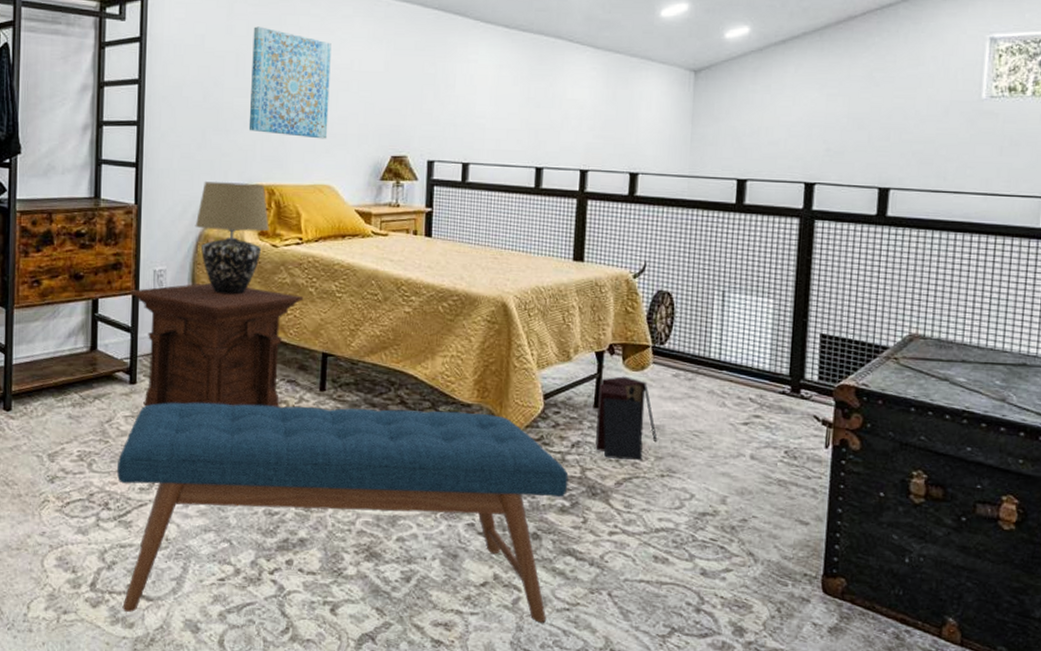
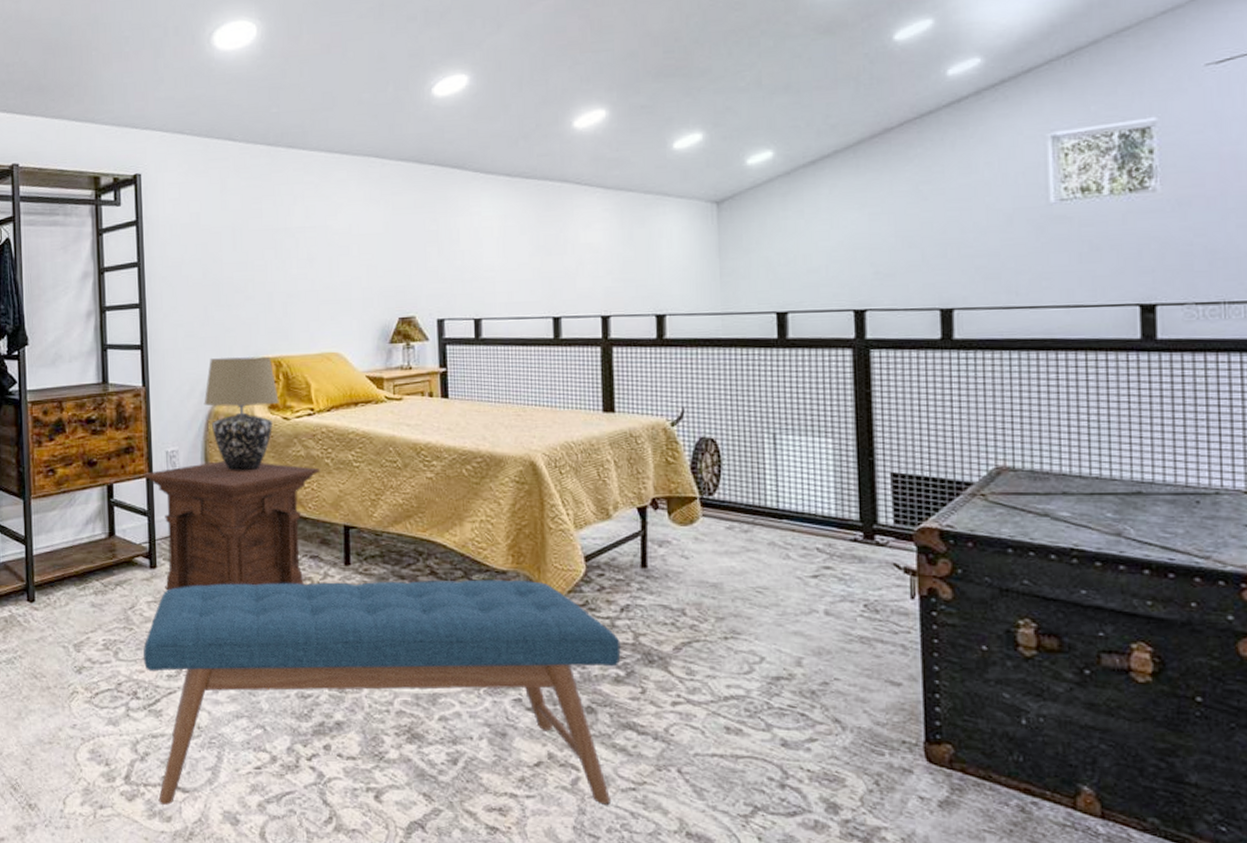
wall art: present [248,26,331,139] -> none [248,199,331,307]
speaker: present [595,376,658,461] -> none [645,532,716,623]

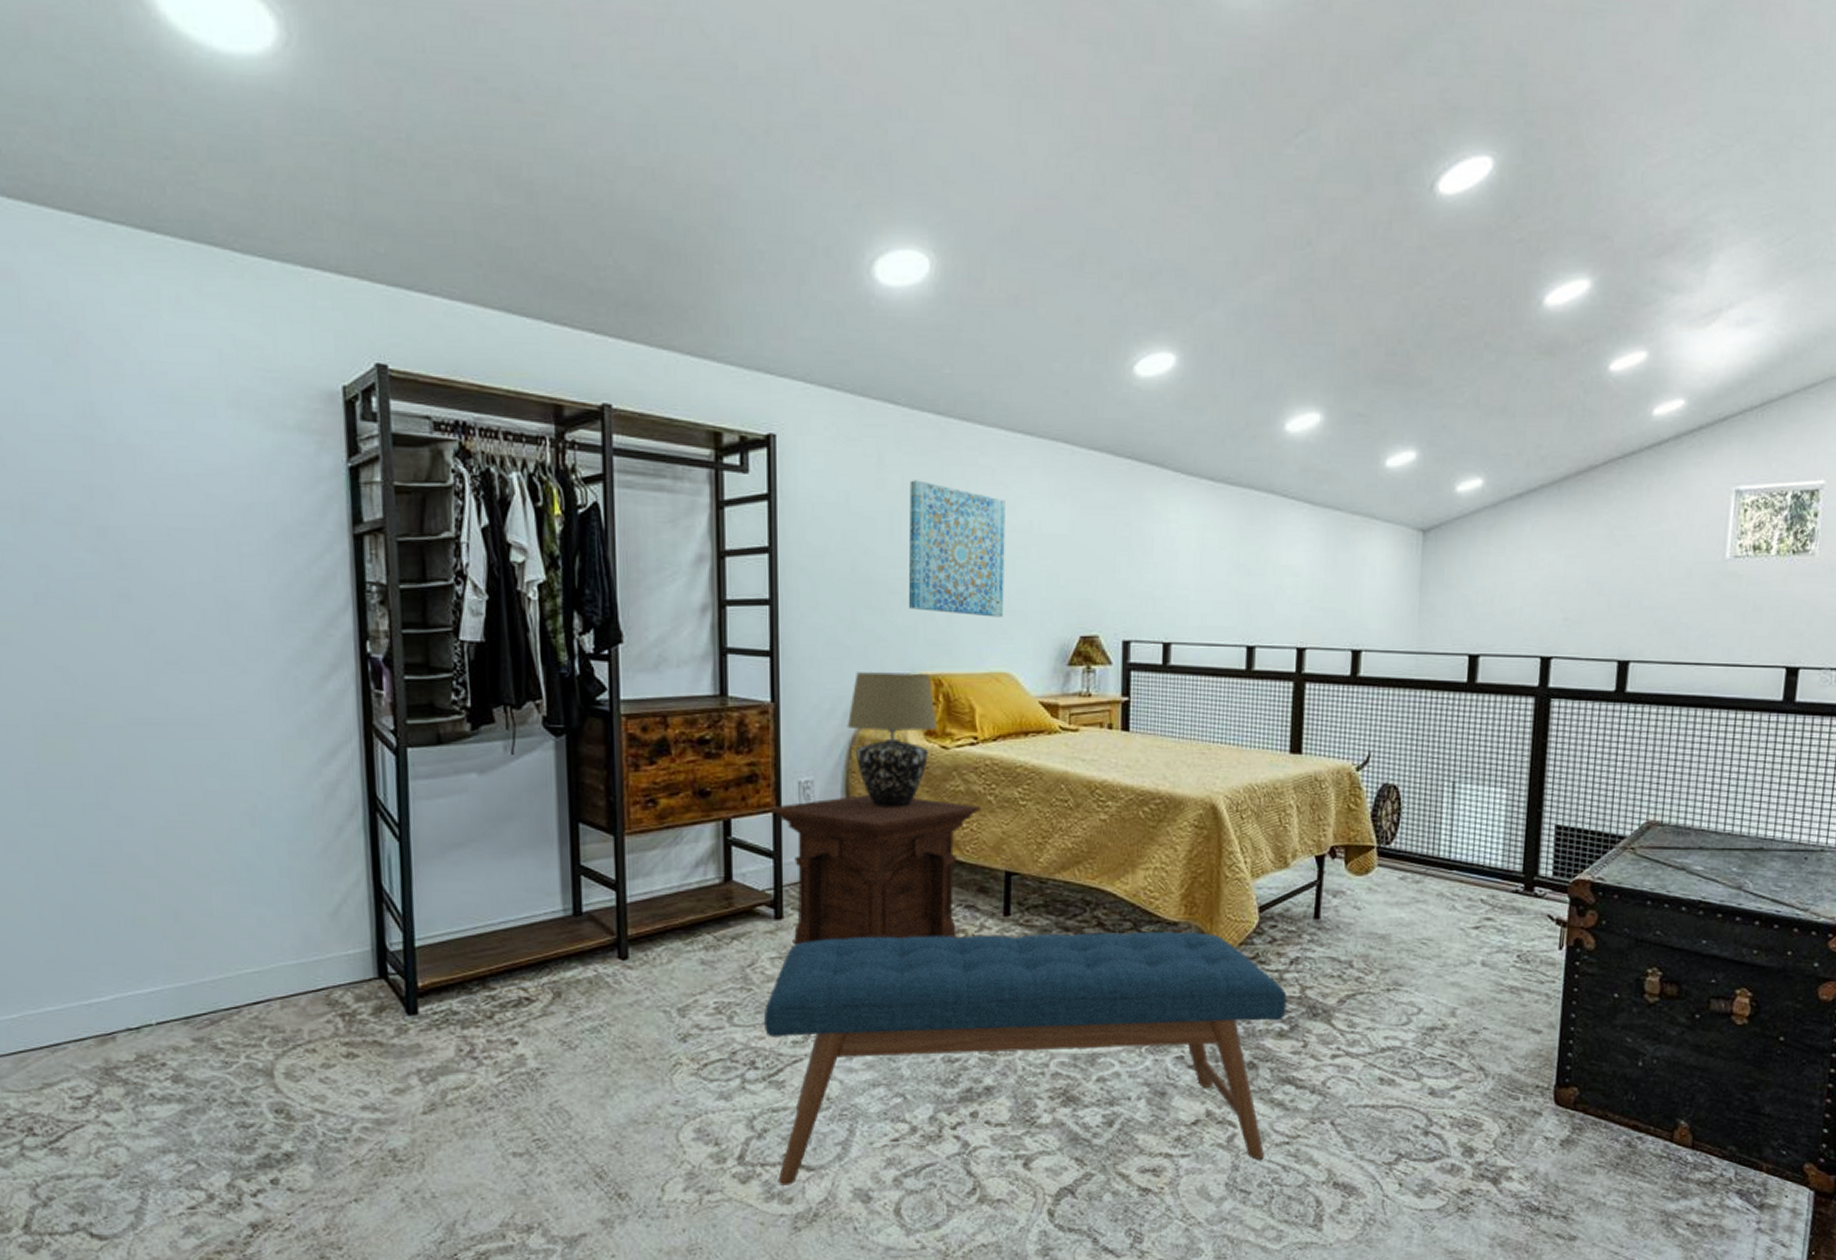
wall art: none [248,199,331,307] -> present [908,480,1005,618]

